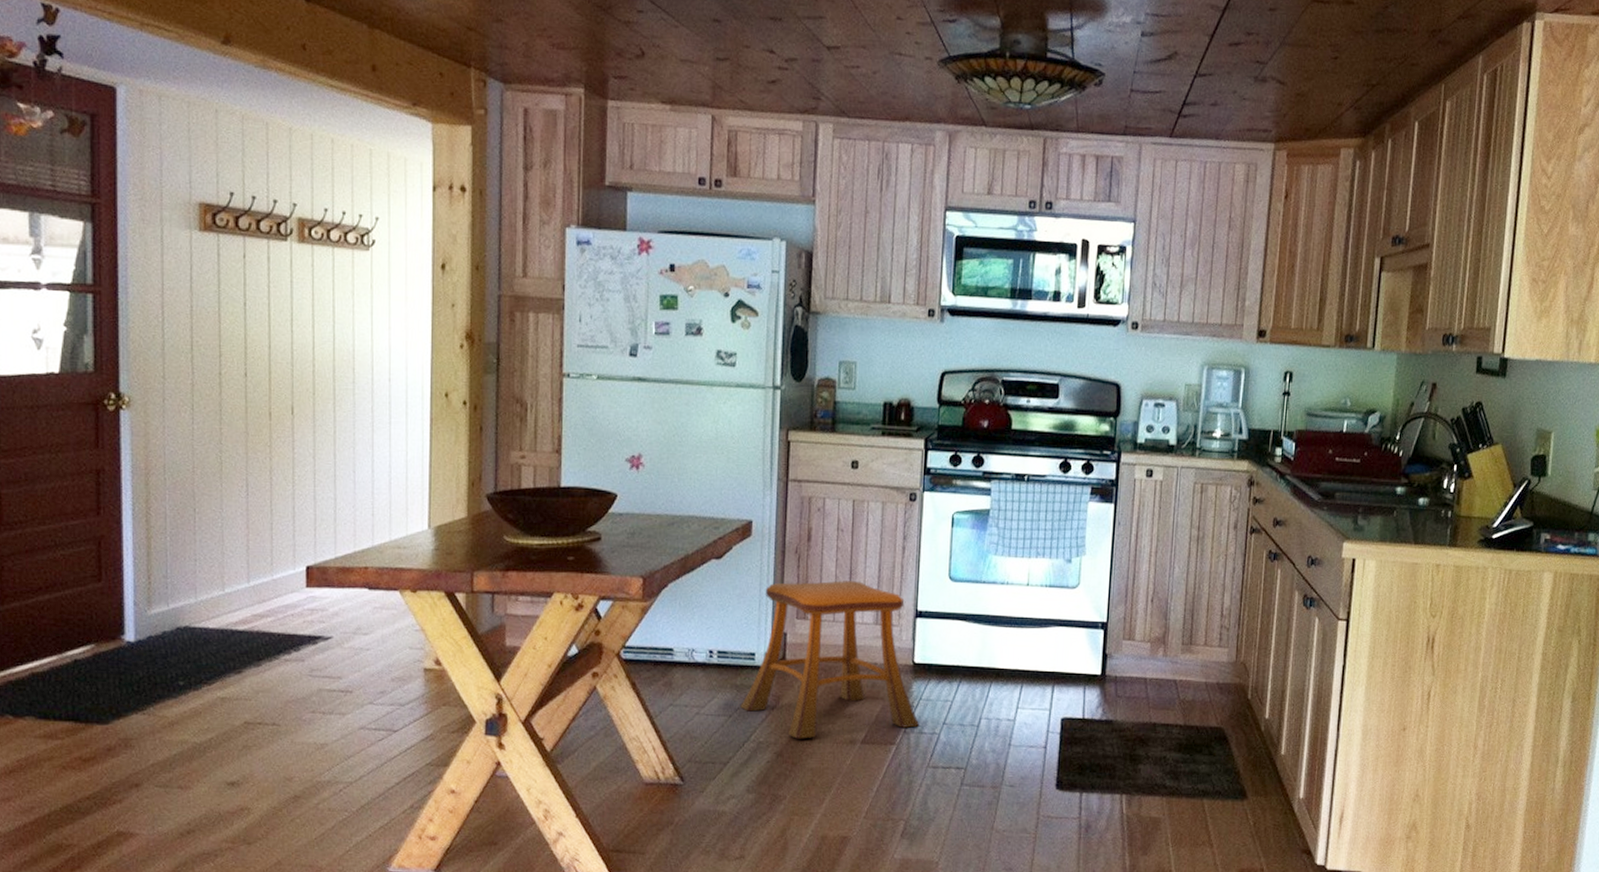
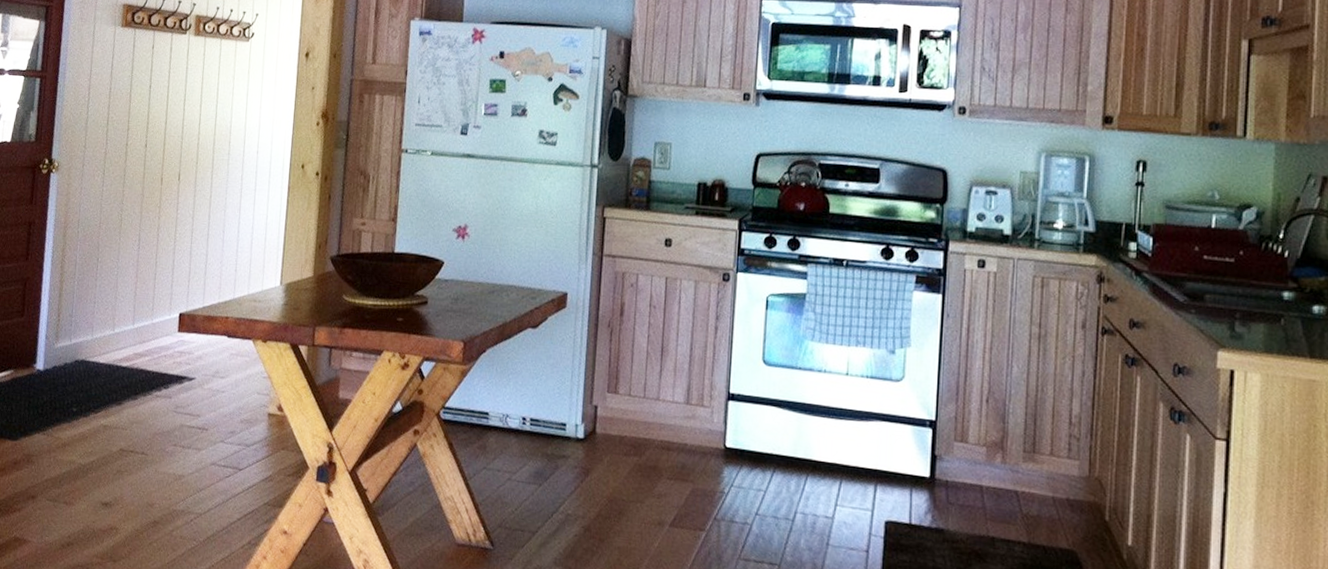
stool: present [740,581,920,739] -> none [550,355,731,516]

